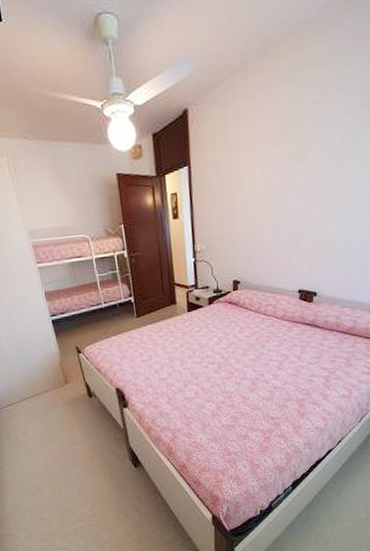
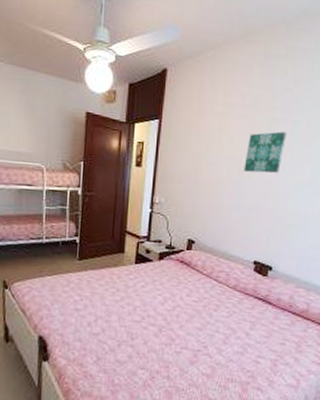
wall art: none [278,152,320,203] -> present [244,131,287,173]

